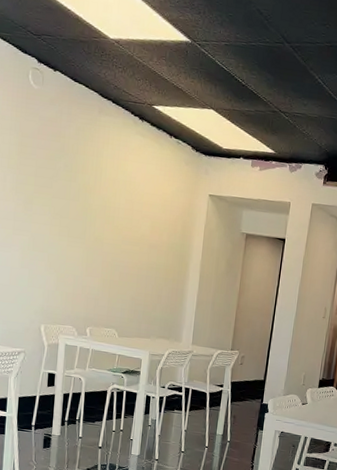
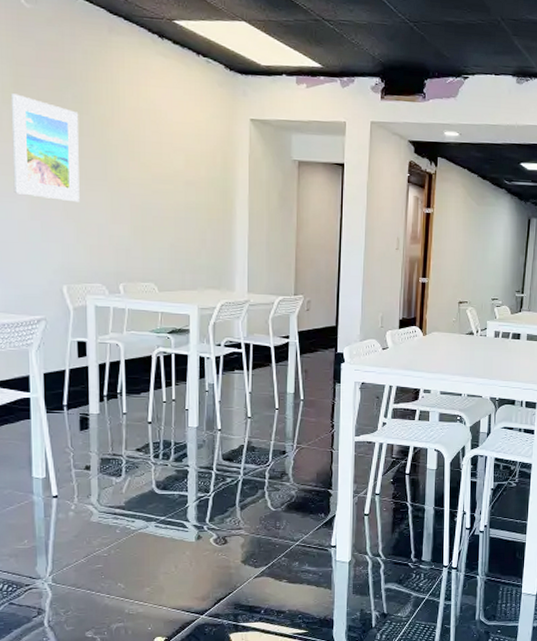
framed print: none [10,160,68,256] -> present [10,93,80,203]

